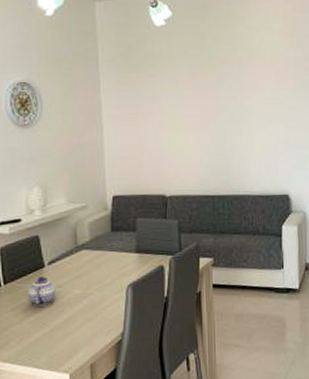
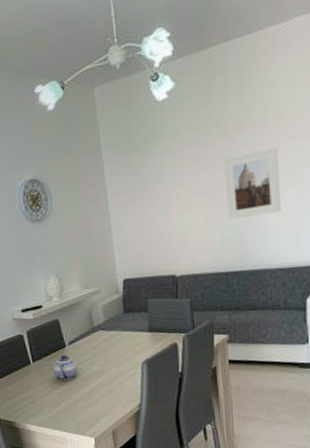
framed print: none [213,84,262,145] -> present [224,147,282,220]

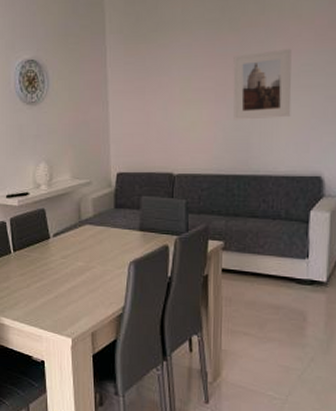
teapot: present [53,354,78,381] -> none [34,246,60,274]

